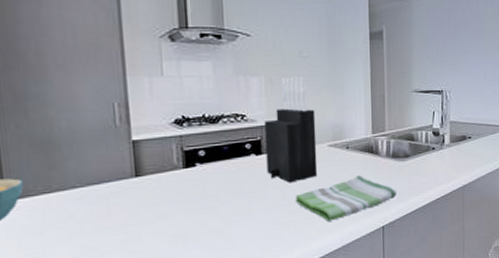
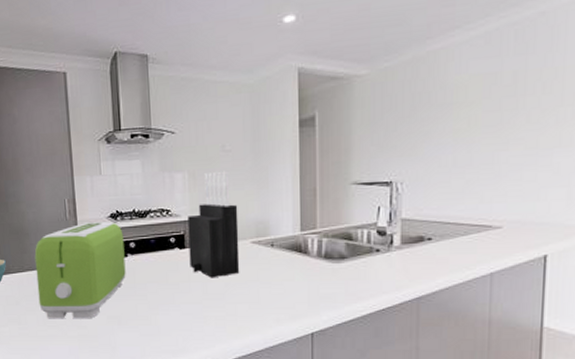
toaster: none [68,128,194,248] -> present [34,222,126,319]
dish towel: present [295,175,397,222] -> none [216,276,329,321]

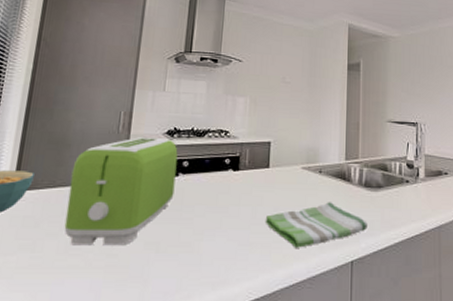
knife block: present [187,170,240,278] -> none [241,99,292,202]
dish towel: none [216,276,329,321] -> present [265,202,368,248]

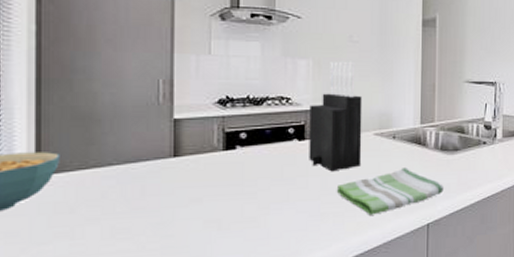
toaster: present [64,137,178,246] -> none [106,108,233,229]
knife block: none [241,99,292,202] -> present [309,61,363,172]

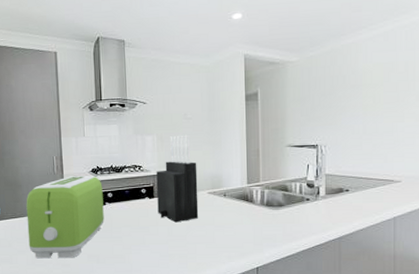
toaster: none [106,108,233,229] -> present [26,175,104,259]
dish towel: present [336,168,444,215] -> none [180,220,270,258]

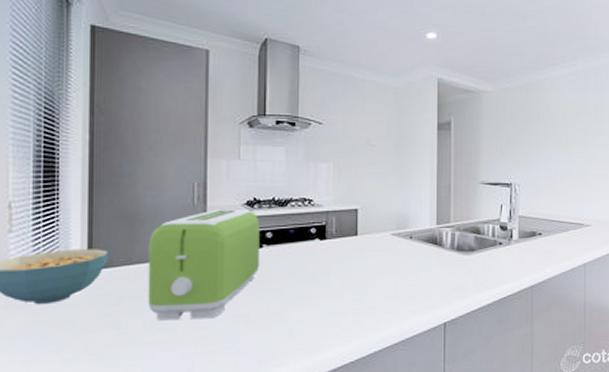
knife block: present [156,134,199,223] -> none [330,164,380,270]

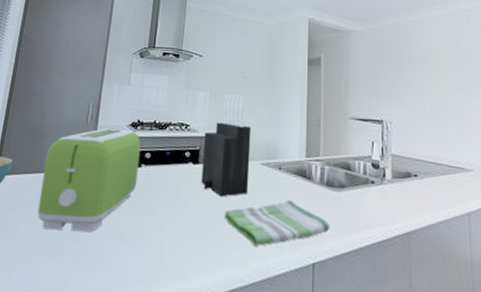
knife block: none [330,164,380,270] -> present [201,94,252,197]
dish towel: none [355,267,460,313] -> present [224,200,330,246]

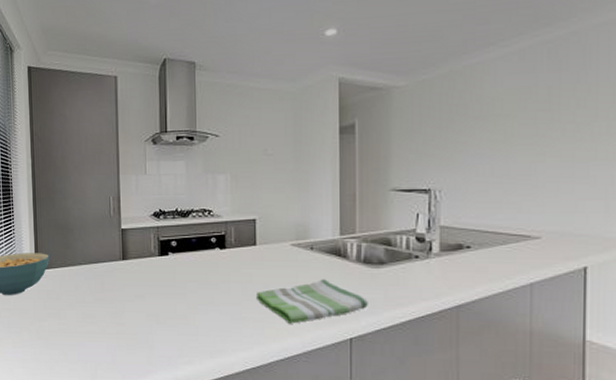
toaster: present [37,128,141,232] -> none [77,220,167,316]
knife block: present [201,94,252,197] -> none [229,174,279,279]

